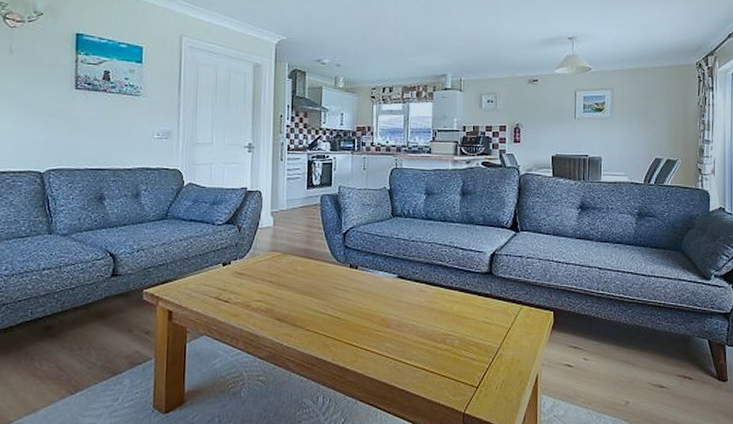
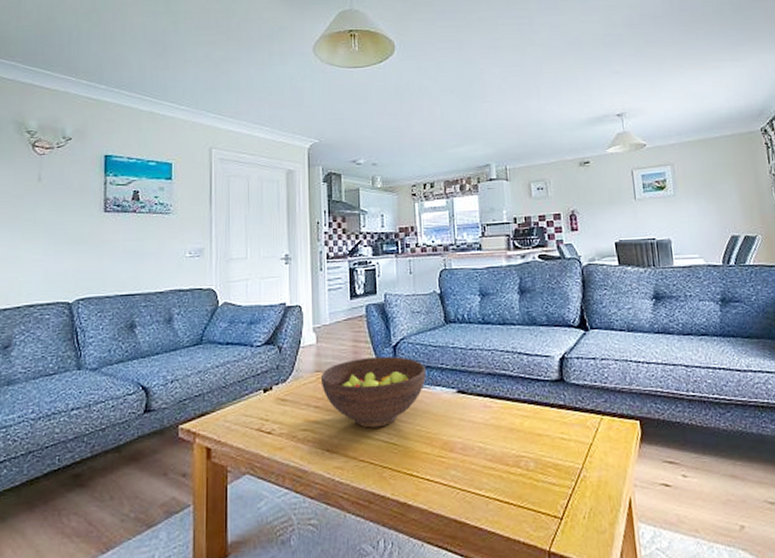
fruit bowl: none [276,241,371,303] -> present [321,356,426,428]

